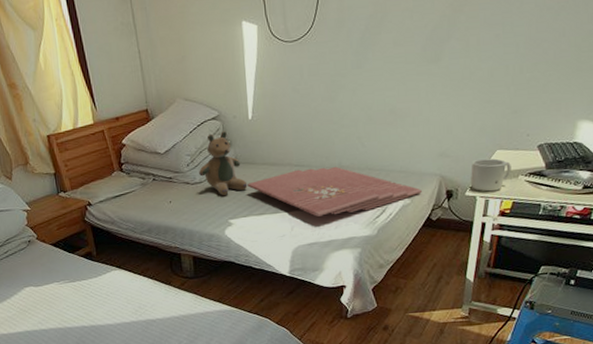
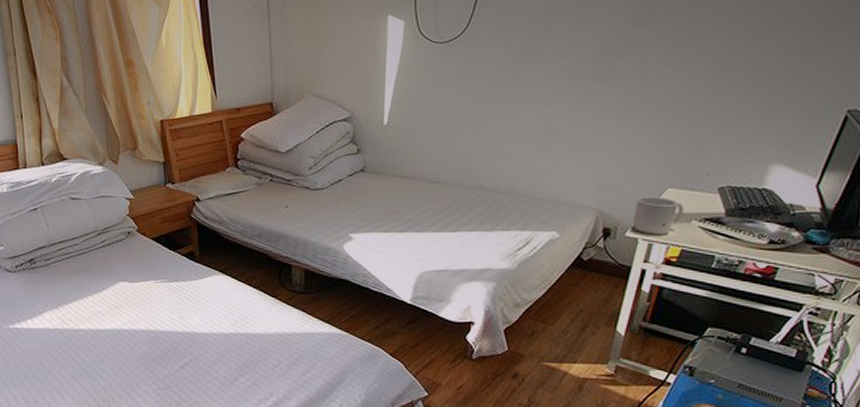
teddy bear: present [199,131,248,195] -> none [322,135,375,206]
towel: present [247,166,422,217] -> none [374,186,574,242]

